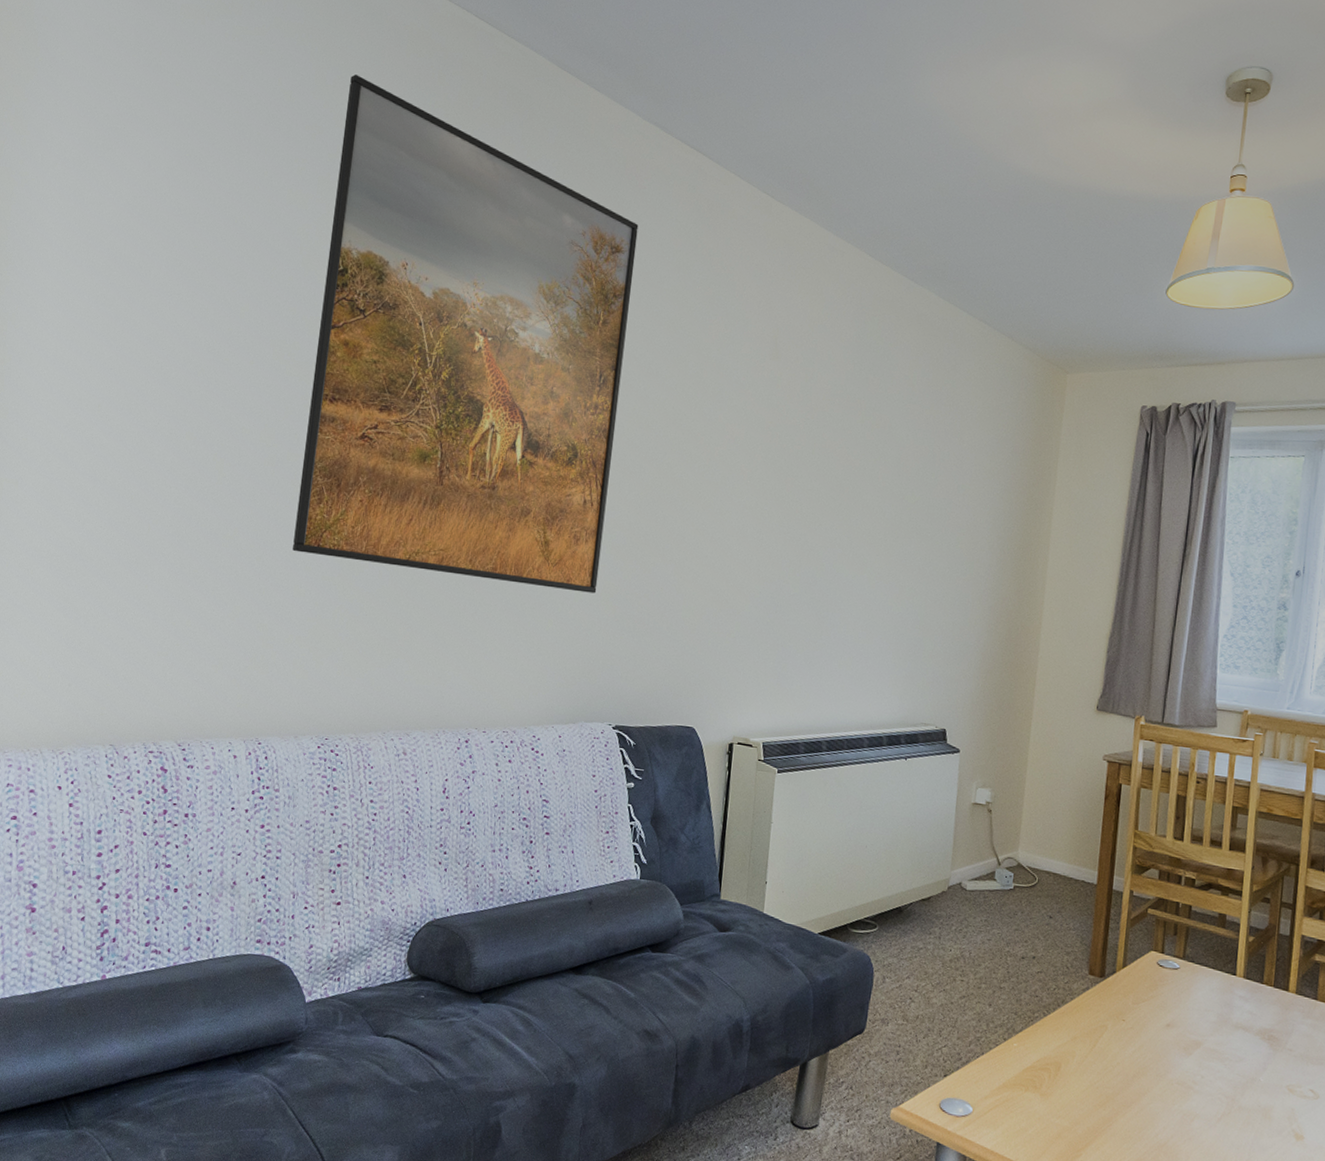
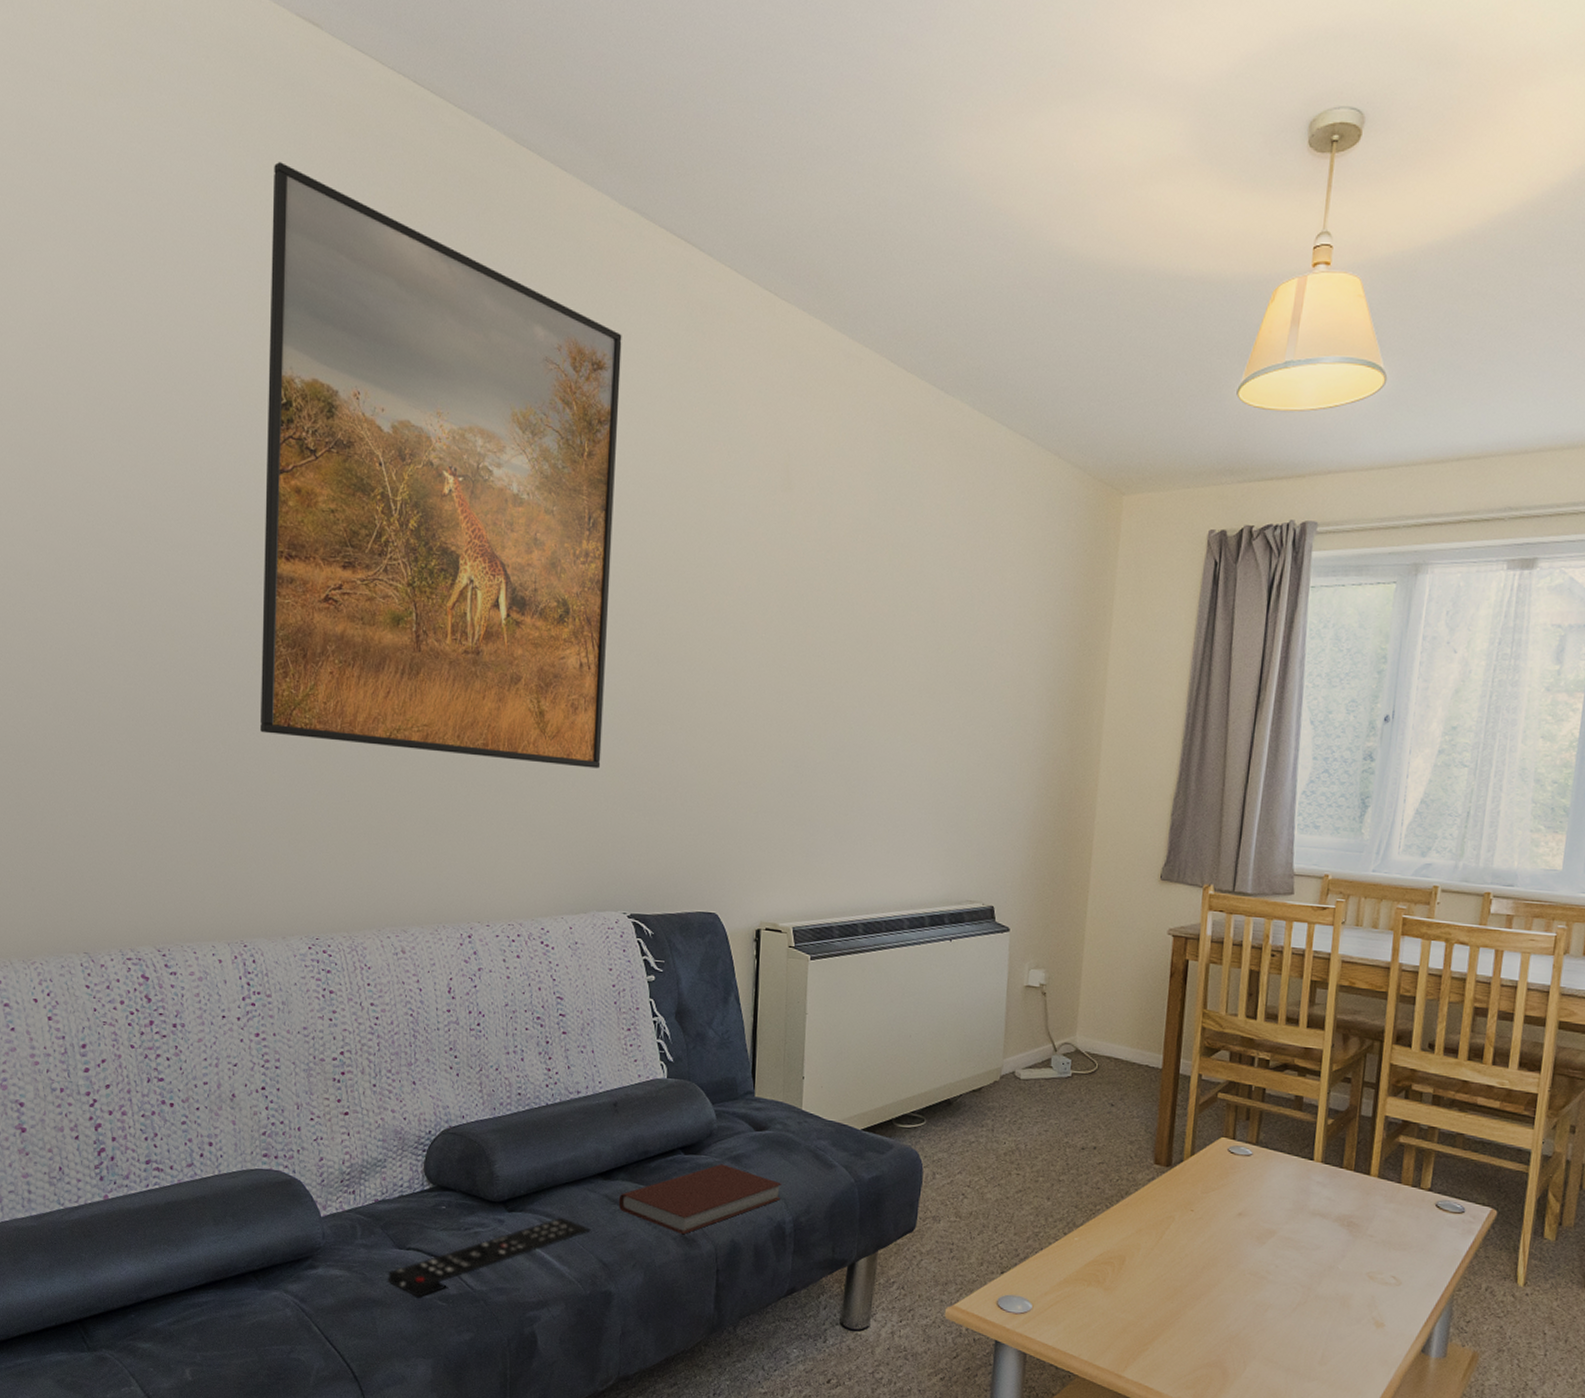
remote control: none [363,1009,560,1084] -> present [388,1217,591,1297]
book: none [587,962,742,1030] -> present [618,1164,783,1235]

